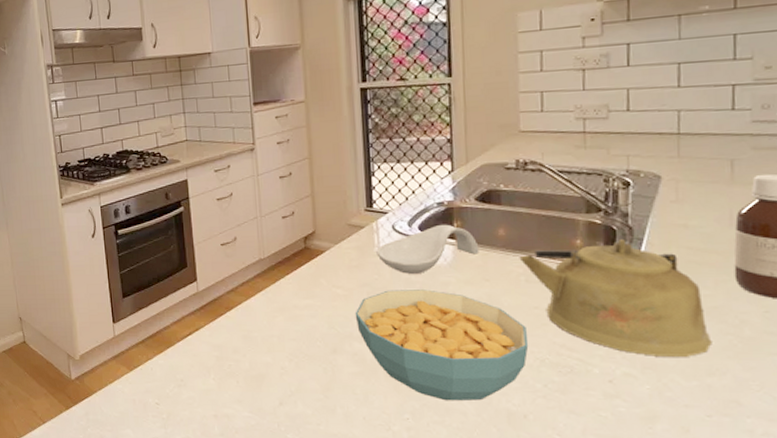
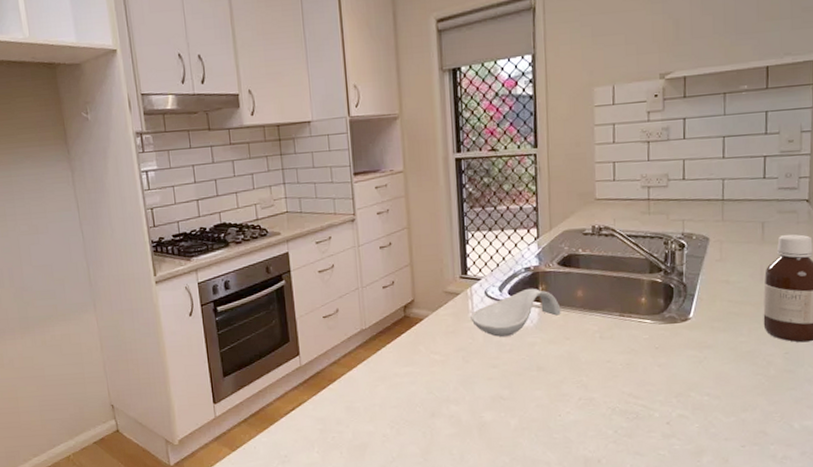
cereal bowl: present [355,289,529,401] -> none [451,350,602,454]
kettle: present [519,240,712,357] -> none [594,296,746,398]

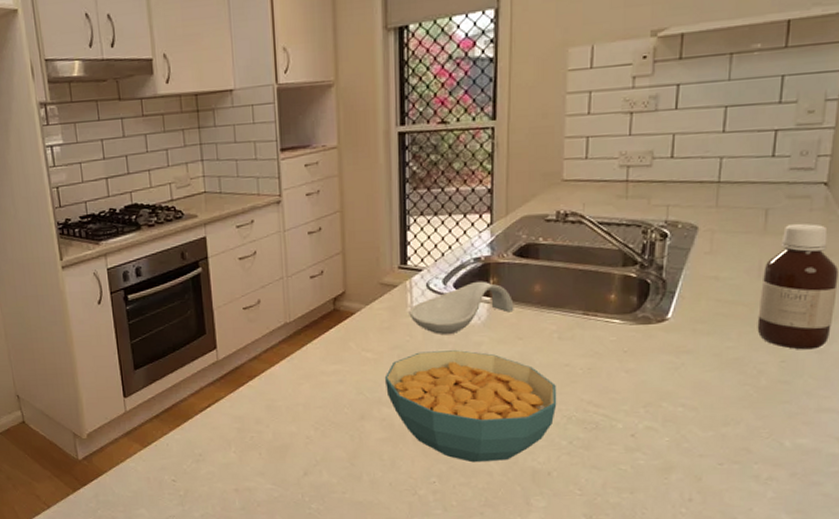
cereal bowl: none [451,350,602,454] -> present [384,350,557,463]

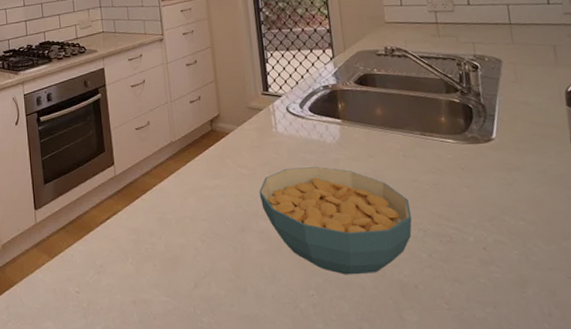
spoon rest: present [409,281,514,334] -> none [274,105,362,152]

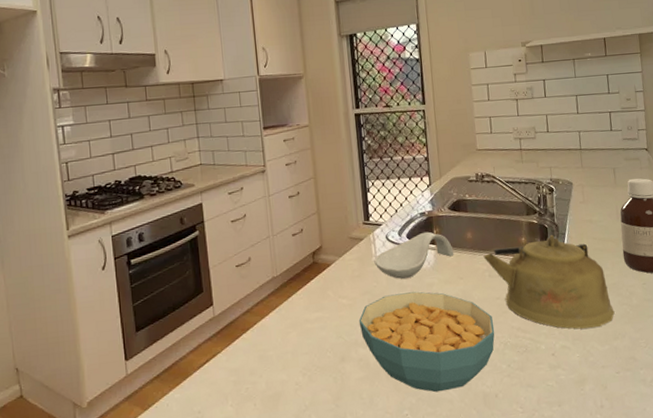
spoon rest: none [274,105,362,152] -> present [374,231,454,279]
kettle: none [395,116,563,223] -> present [483,235,615,329]

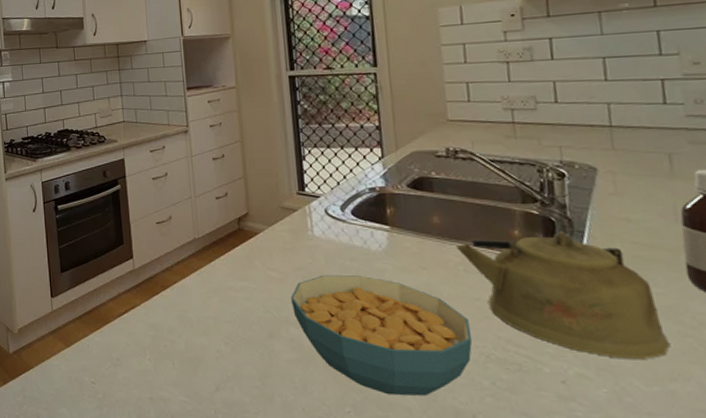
spoon rest: present [374,231,454,279] -> none [310,210,415,259]

